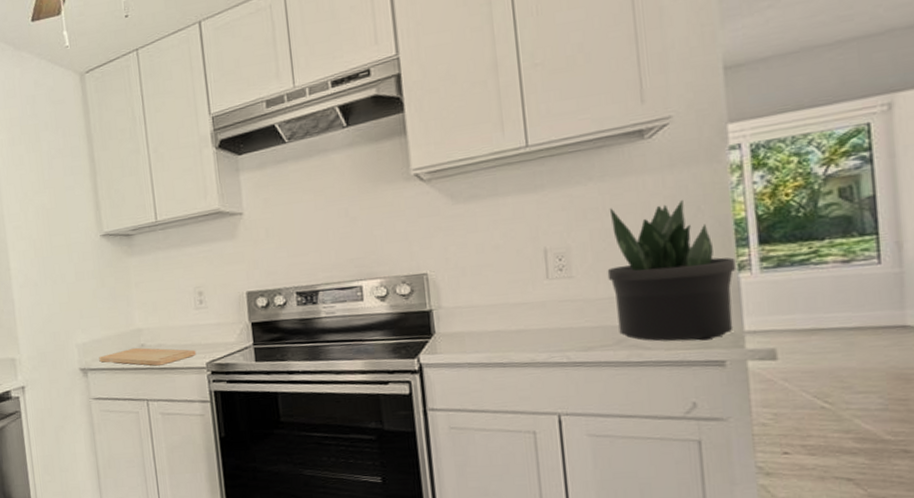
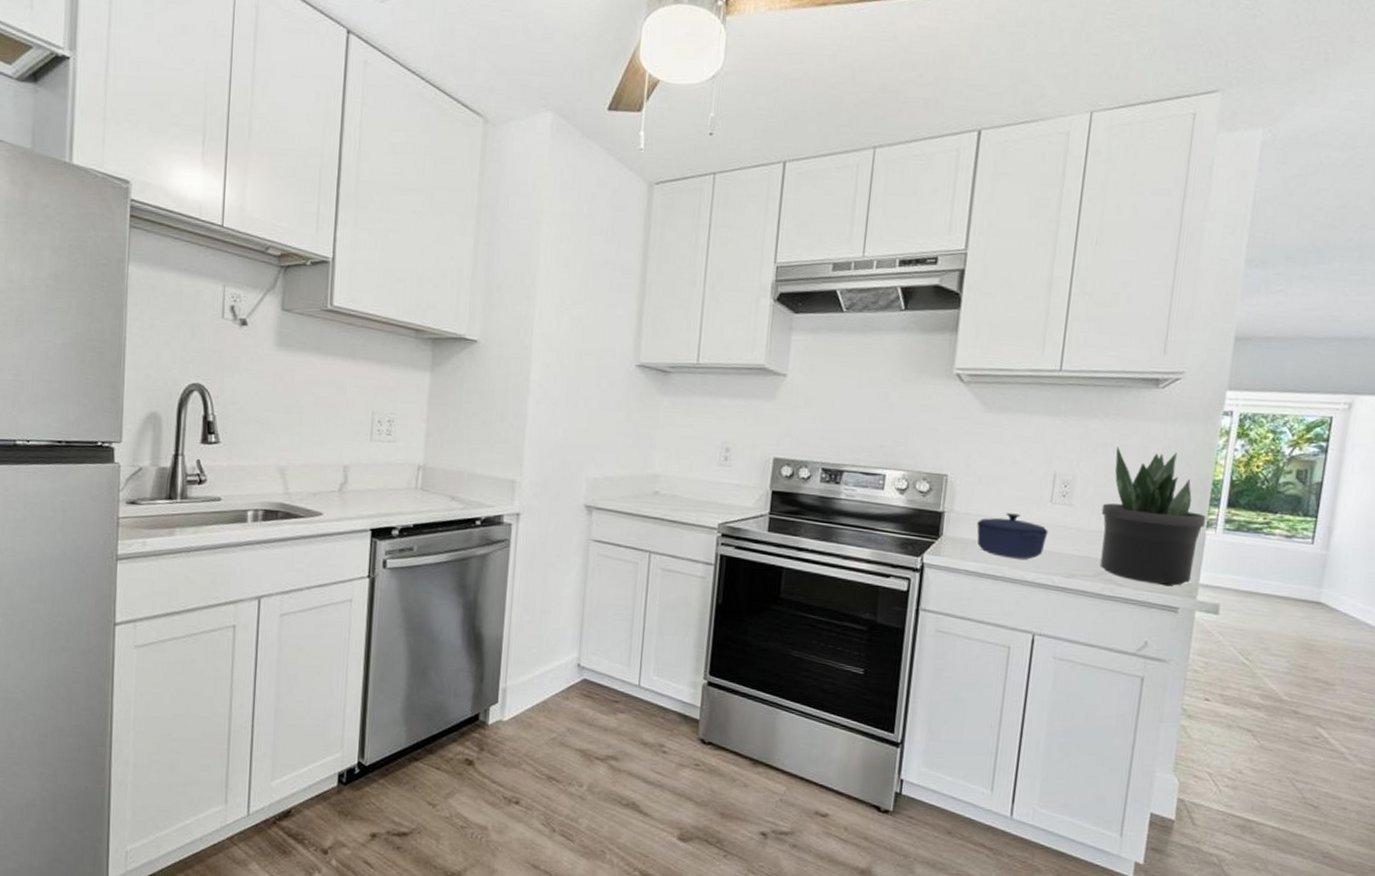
cutting board: present [99,347,197,366] -> none [607,493,711,518]
cooking pot: none [470,296,552,344] -> present [977,512,1048,560]

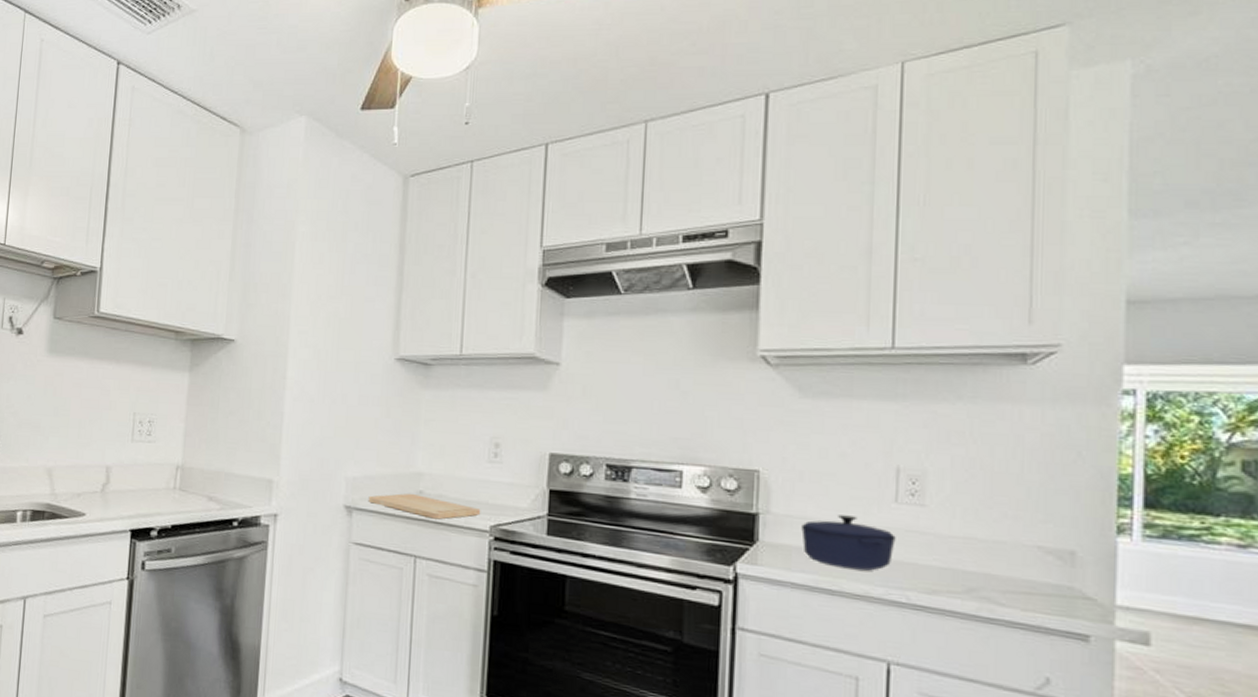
cutting board: none [607,493,711,518] -> present [368,493,481,520]
planter: present [1100,447,1206,586] -> none [965,435,1115,607]

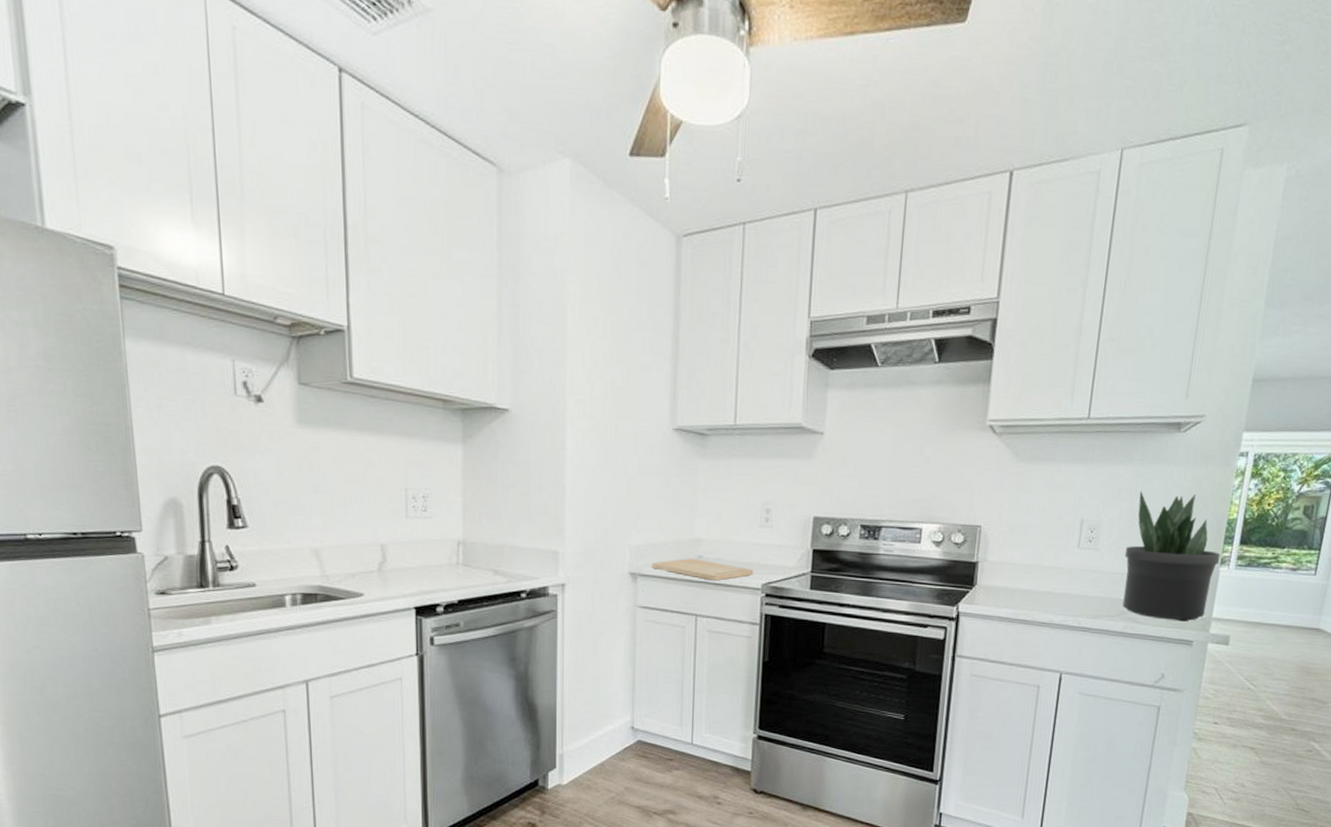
cooking pot: present [801,514,896,571] -> none [1009,559,1075,604]
planter: none [965,435,1115,607] -> present [1122,491,1221,621]

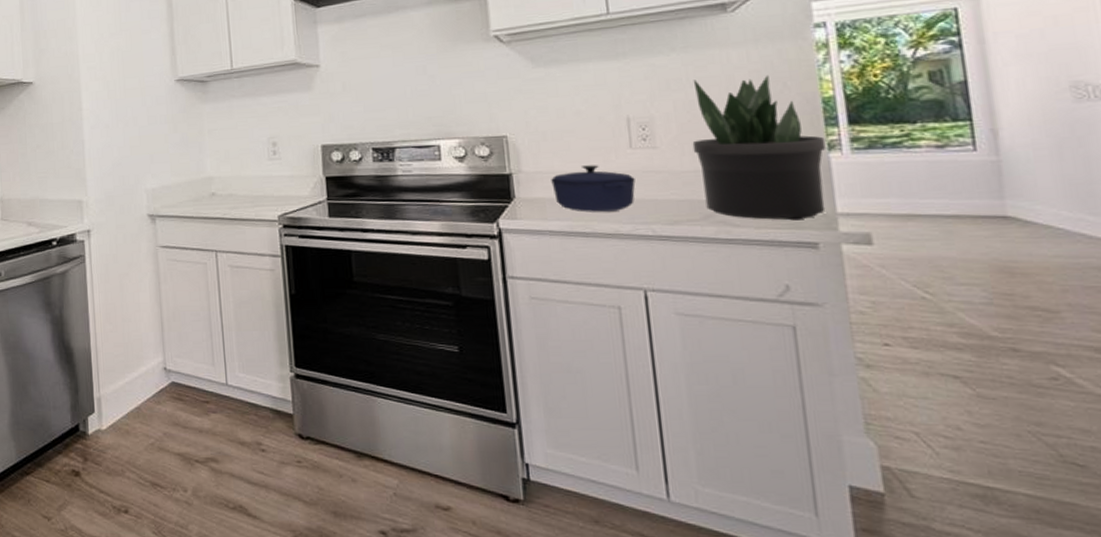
cutting board: present [651,558,754,581] -> none [168,196,268,216]
cooking pot: none [1009,559,1075,604] -> present [551,164,636,212]

